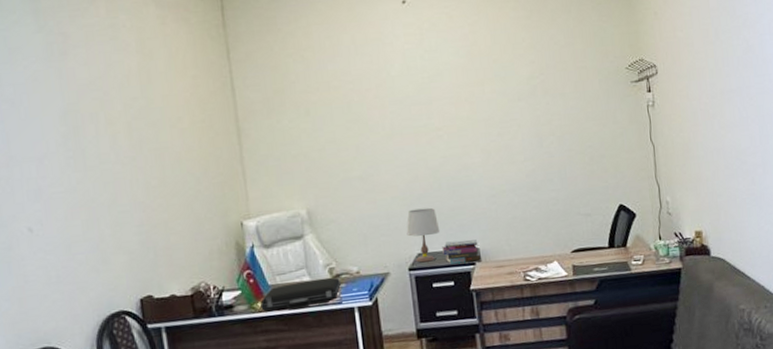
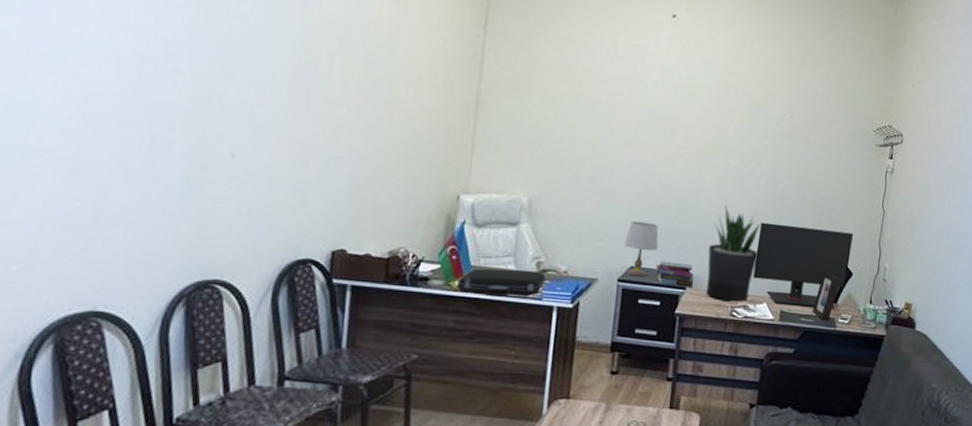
planter: none [489,175,539,269] -> present [706,206,762,302]
computer monitor: none [534,174,631,260] -> present [753,222,853,307]
picture frame: none [603,218,626,266] -> present [813,271,840,321]

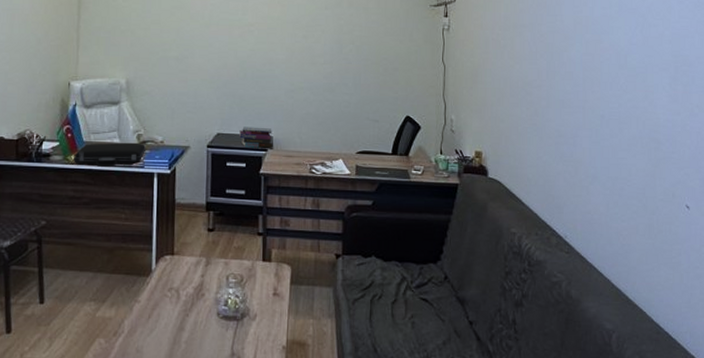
table lamp: present [624,221,659,277] -> none [210,93,240,142]
planter: present [706,206,762,302] -> none [285,73,331,160]
computer monitor: present [753,222,853,307] -> none [327,85,417,161]
picture frame: present [813,271,840,321] -> none [386,127,409,173]

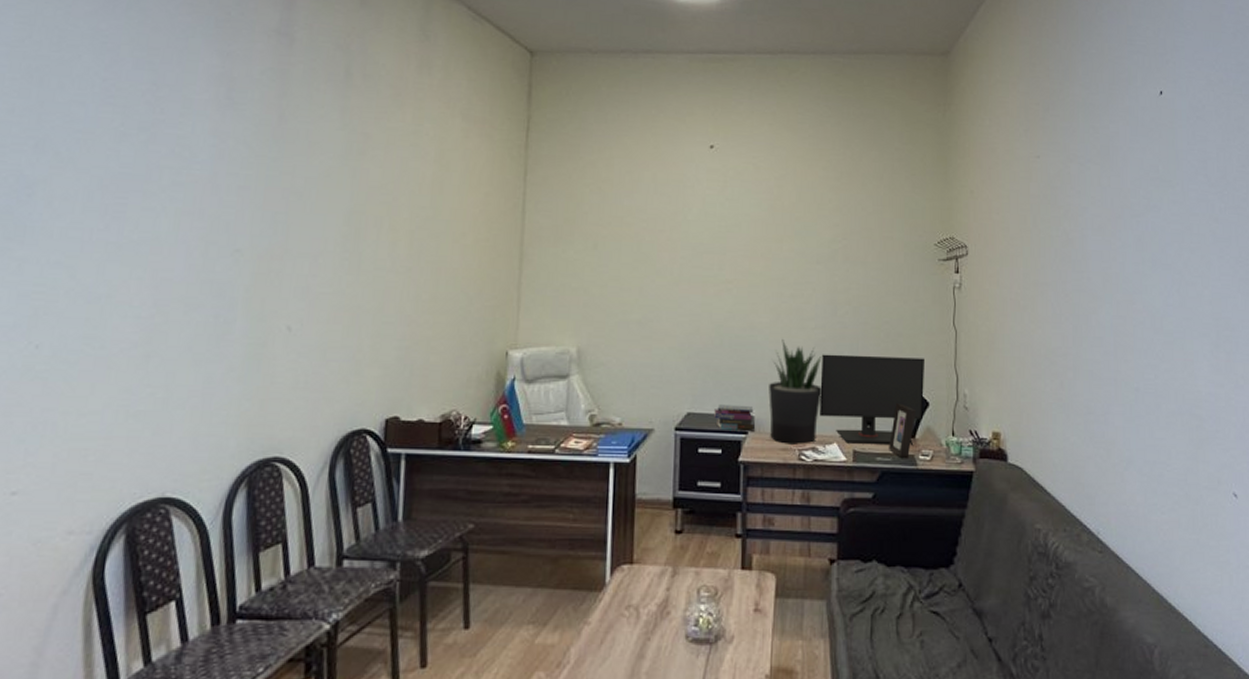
briefcase: present [73,143,146,167] -> none [510,426,600,455]
planter: none [285,73,331,160] -> present [768,340,824,445]
computer monitor: none [327,85,417,161] -> present [819,354,924,444]
picture frame: none [386,127,409,173] -> present [889,403,916,459]

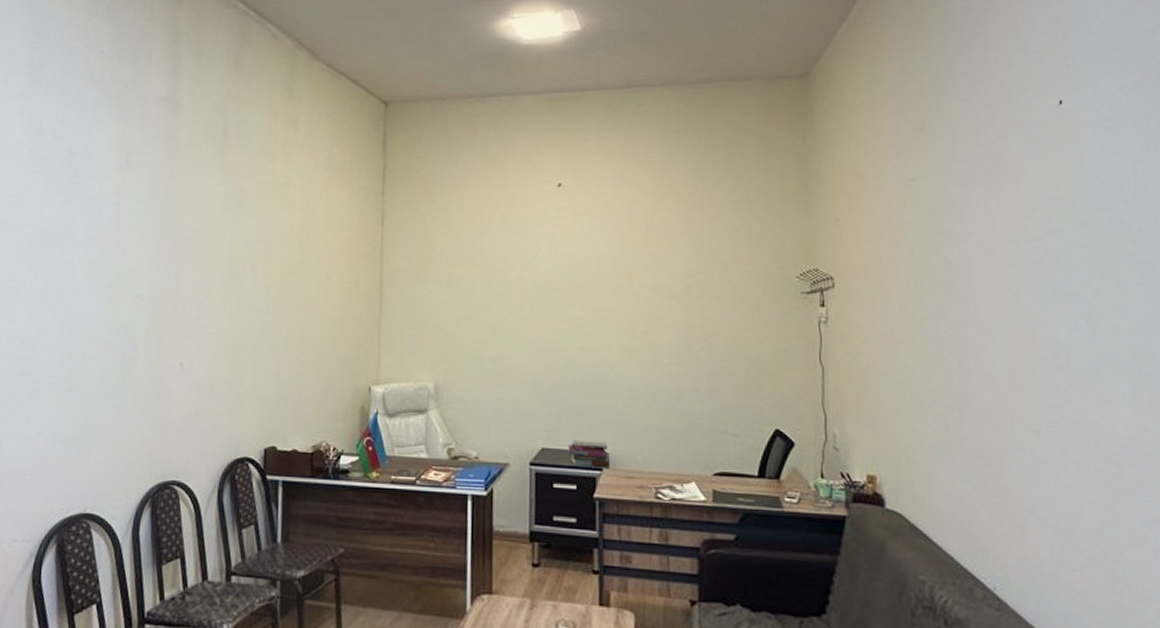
planter: present [768,340,824,445] -> none [623,376,679,483]
computer monitor: present [819,354,924,444] -> none [676,391,789,485]
picture frame: present [889,403,916,459] -> none [751,443,780,501]

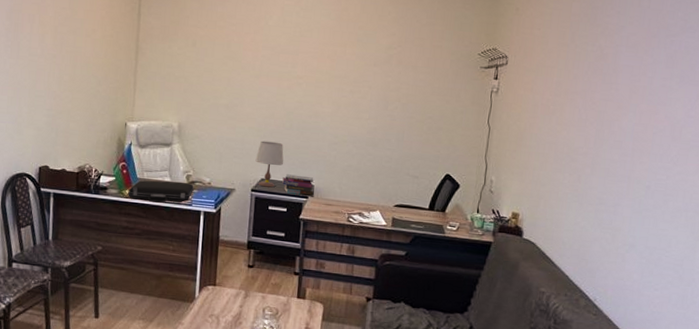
briefcase: none [375,458,457,486] -> present [128,180,194,203]
table lamp: none [532,399,569,459] -> present [255,140,284,188]

